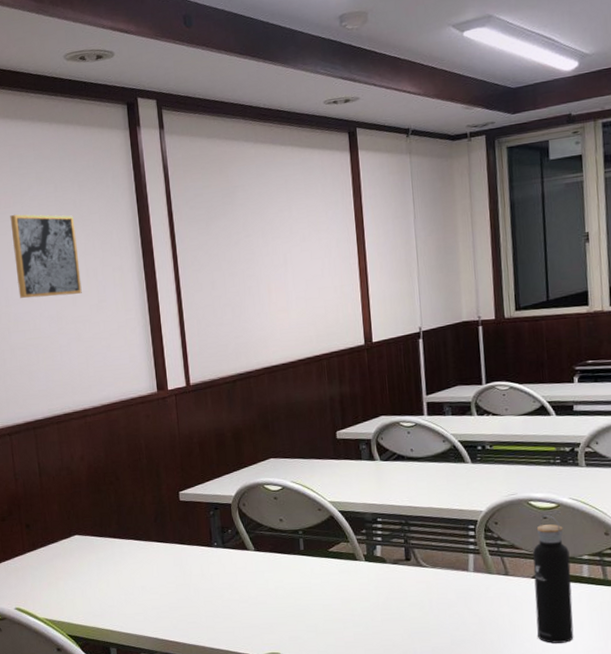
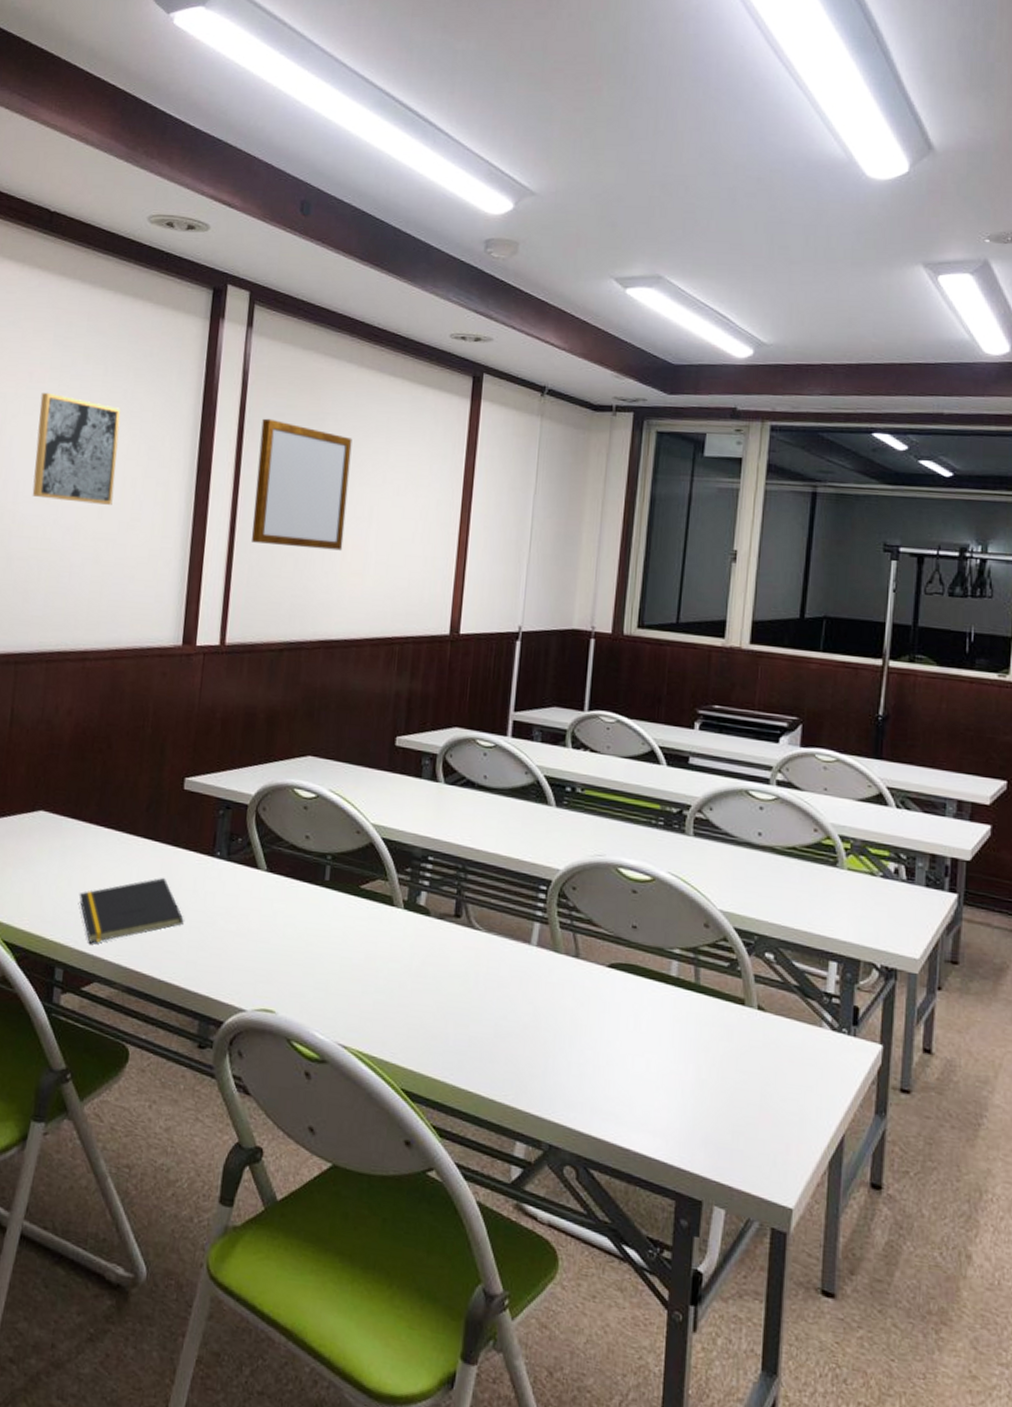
notepad: none [116,568,199,626] -> present [79,877,184,944]
writing board: none [186,200,268,301] -> present [251,418,352,551]
water bottle: present [533,515,574,644] -> none [603,888,658,1059]

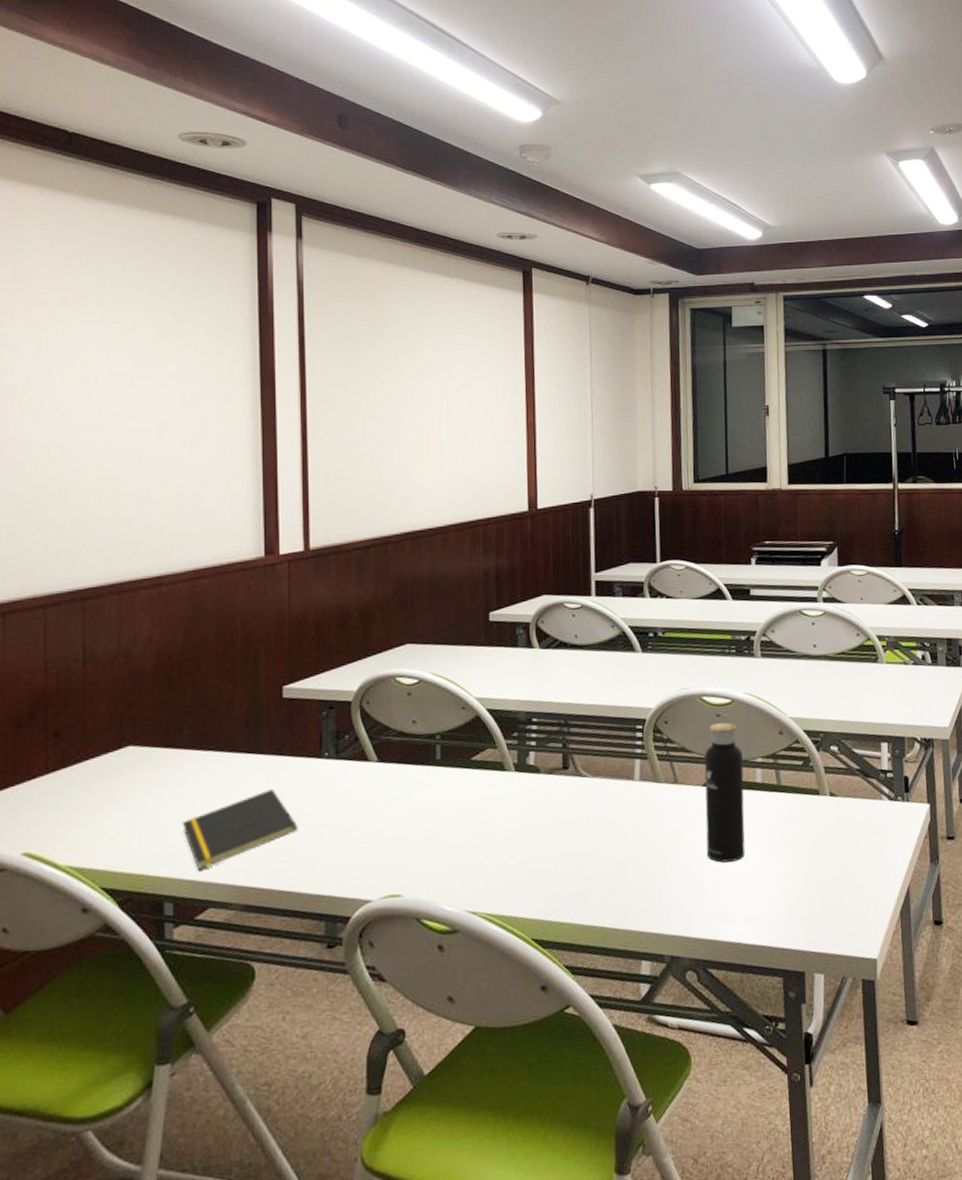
wall art: present [32,392,121,505] -> none [79,317,173,427]
writing board: present [251,418,352,551] -> none [323,325,417,447]
water bottle: none [603,888,658,1059] -> present [704,712,746,863]

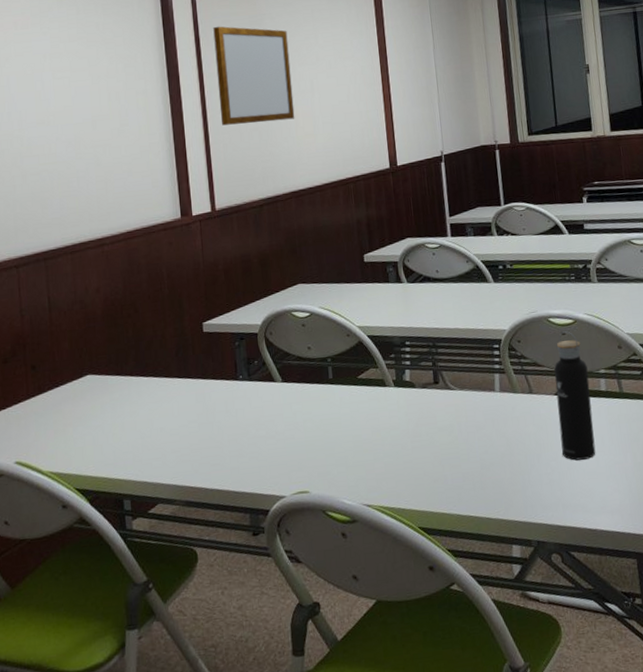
notepad: present [181,788,298,871] -> none [132,406,223,474]
writing board: none [323,325,417,447] -> present [213,26,295,126]

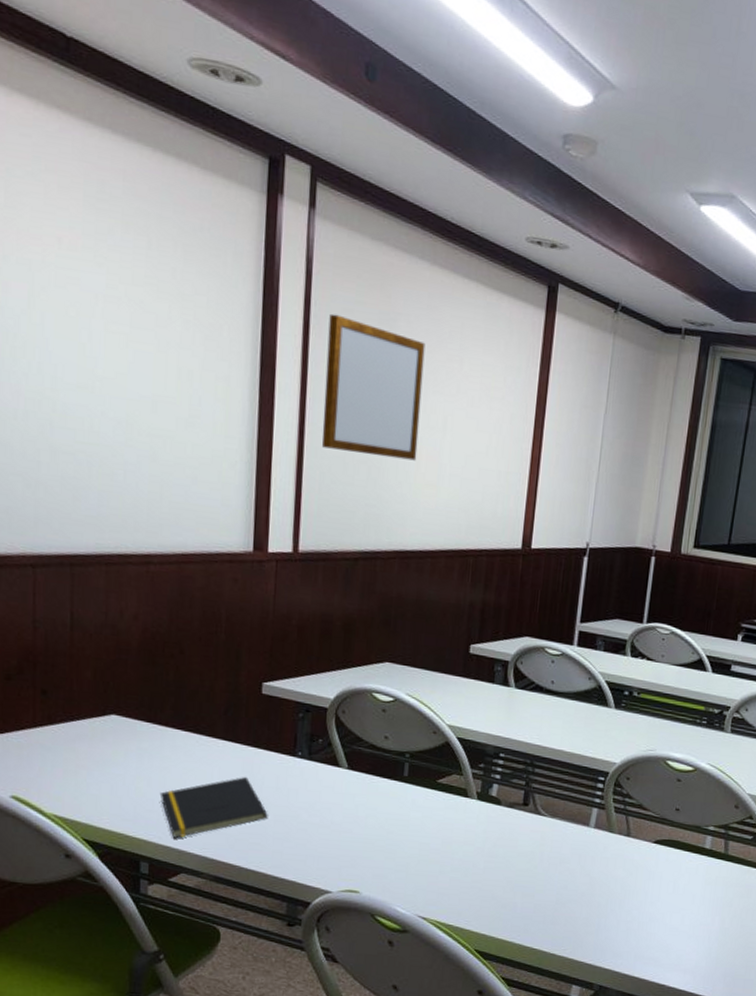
notepad: none [132,406,223,474] -> present [159,776,268,839]
water bottle: present [554,331,596,461] -> none [647,778,697,915]

